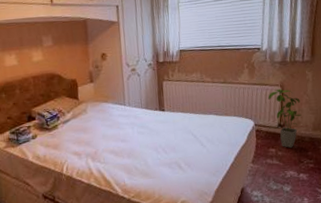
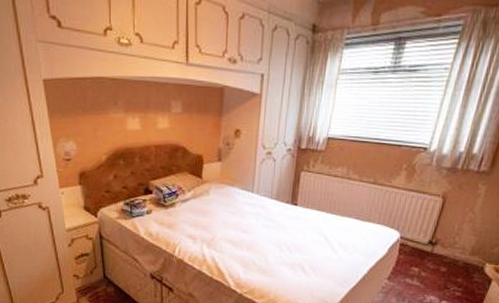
house plant: present [268,88,302,148] -> none [424,200,463,270]

